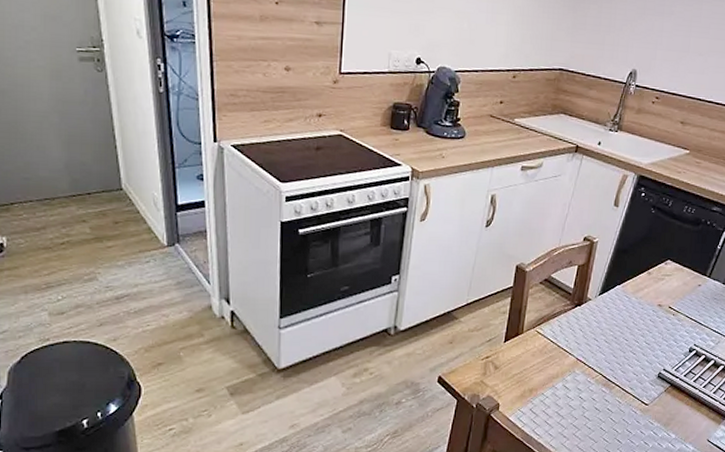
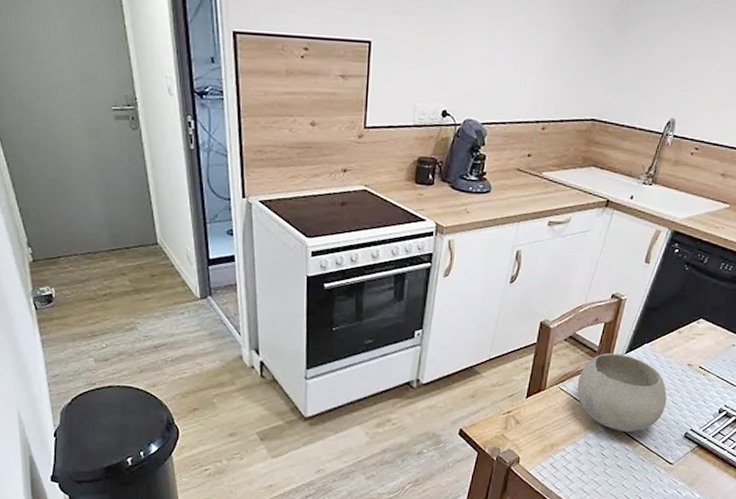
bowl: none [553,295,640,374] -> present [577,353,667,432]

